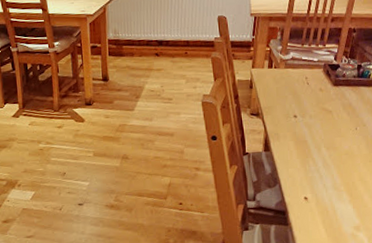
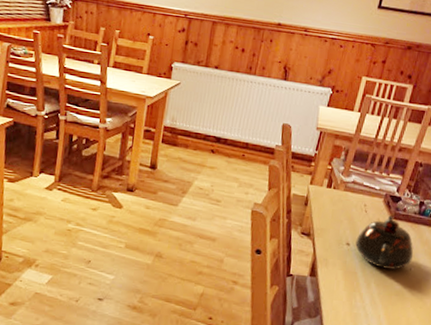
teapot: none [302,83,358,133] -> present [355,215,414,270]

